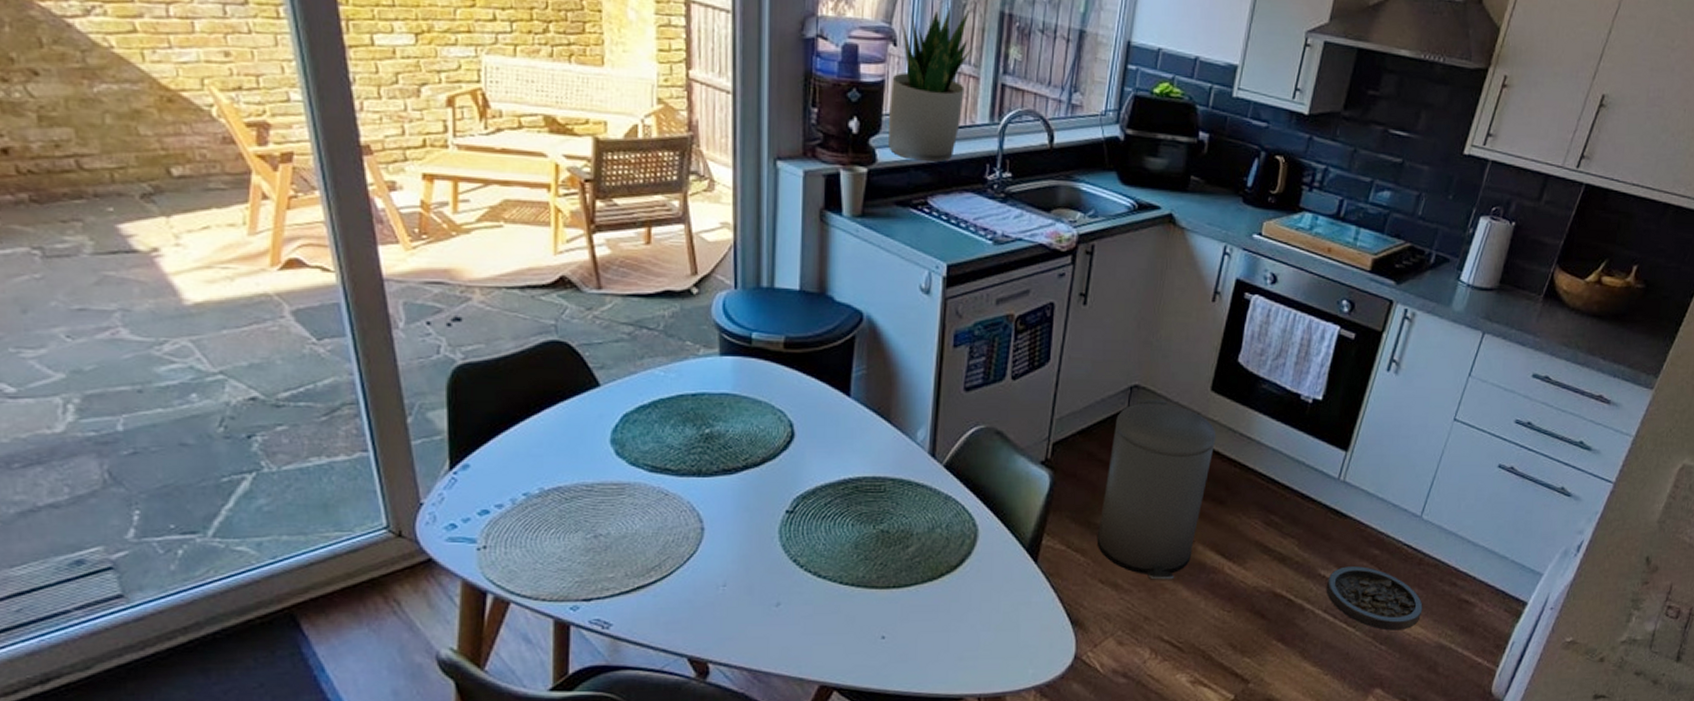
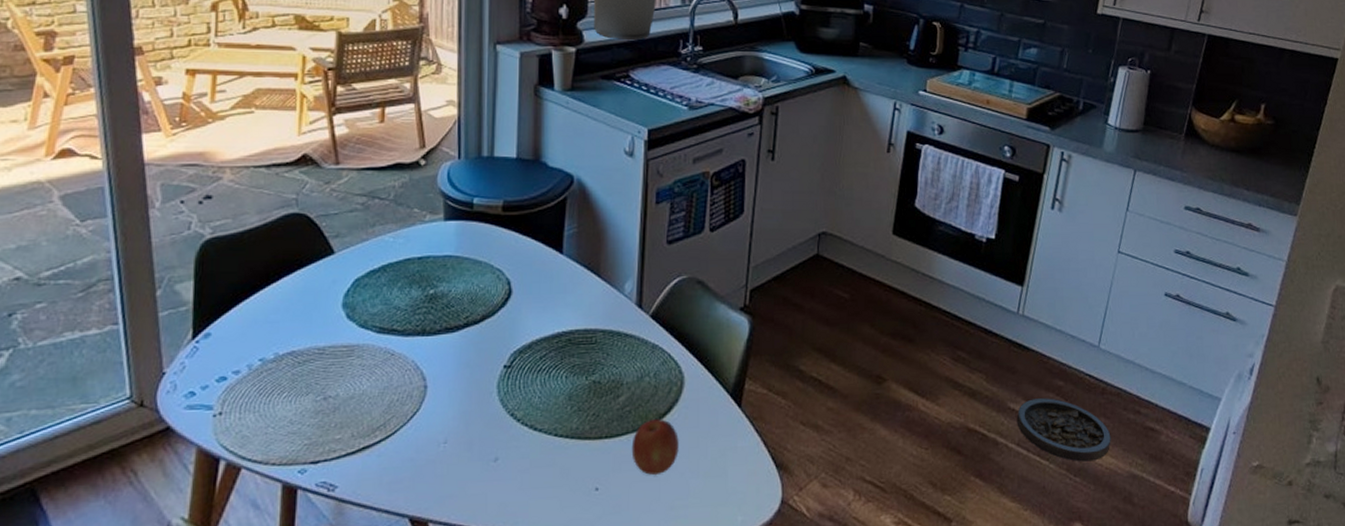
fruit: none [920,571,970,627] -> present [631,419,679,476]
pedal bin: present [1096,398,1217,581] -> none [796,244,901,421]

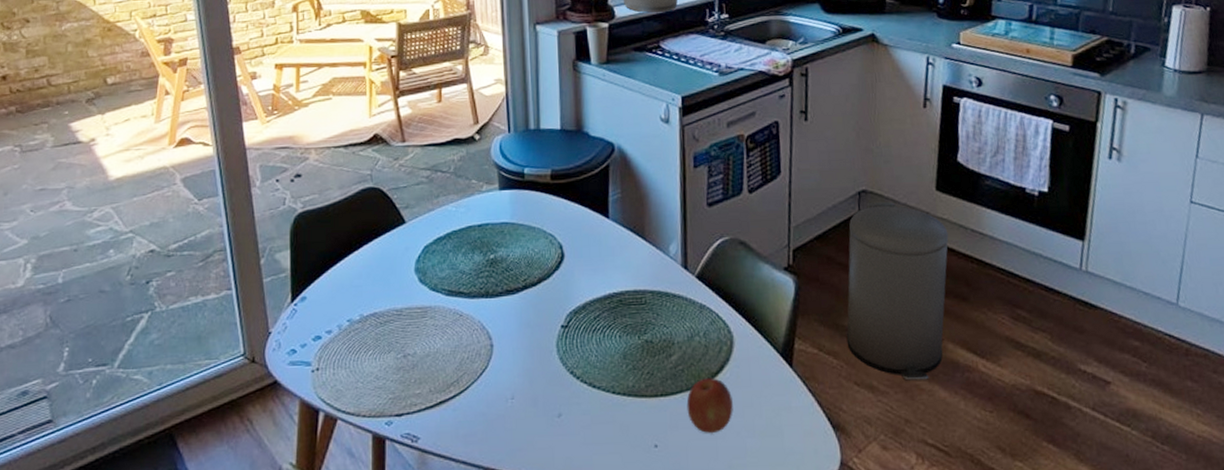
pedal bin: none [796,244,901,421] -> present [846,202,949,382]
pet bowl: present [1016,398,1111,462] -> none [1089,359,1202,429]

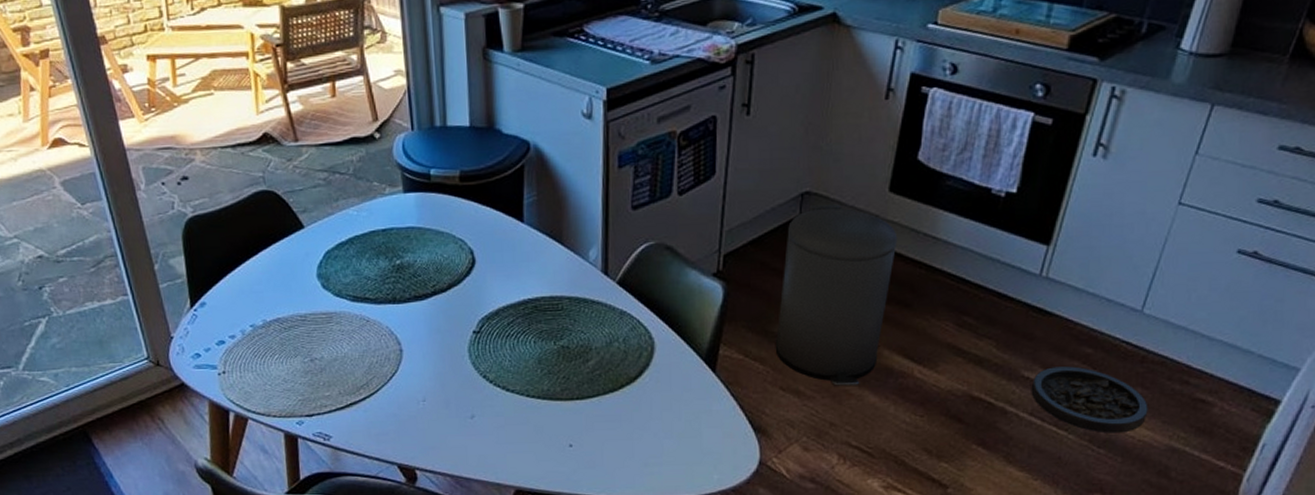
fruit: present [686,378,733,434] -> none [603,382,651,435]
pet bowl: none [1089,359,1202,429] -> present [1031,366,1148,433]

